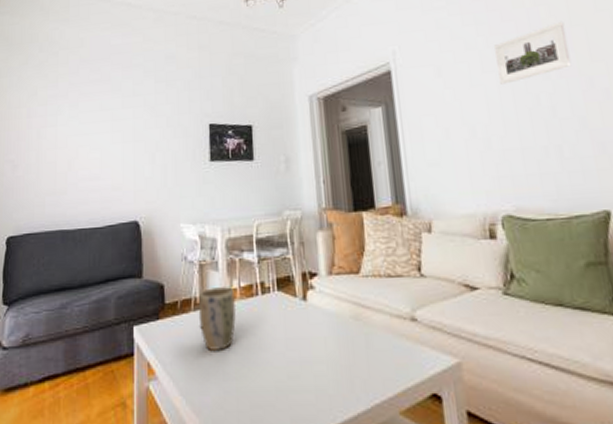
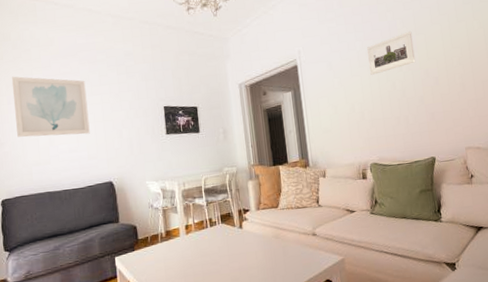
wall art: none [33,84,117,159] -> present [11,76,90,137]
plant pot: present [198,287,237,352] -> none [163,224,193,269]

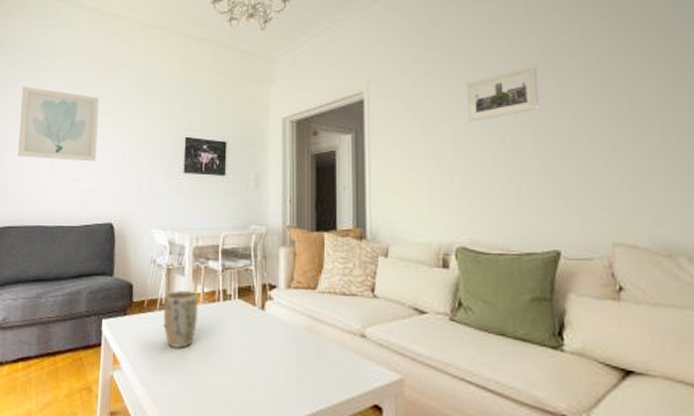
plant pot: none [163,224,193,269] -> present [163,291,199,350]

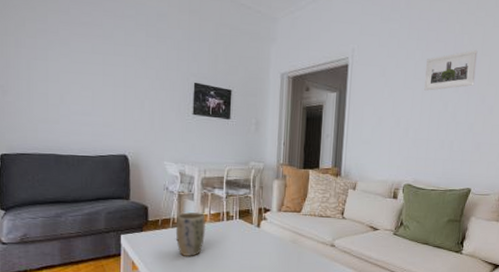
wall art: present [18,86,99,162] -> none [21,15,108,98]

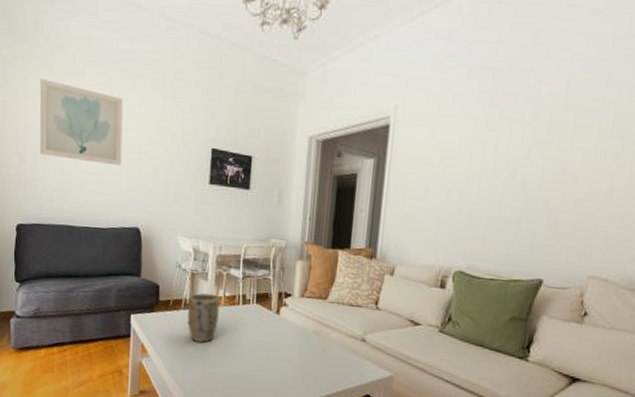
wall art: none [21,15,108,98] -> present [39,78,123,166]
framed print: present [424,49,478,91] -> none [485,103,559,156]

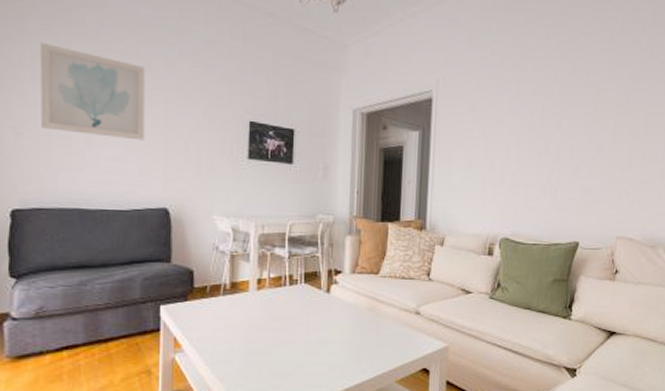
plant pot: present [187,293,220,344] -> none [227,276,265,331]

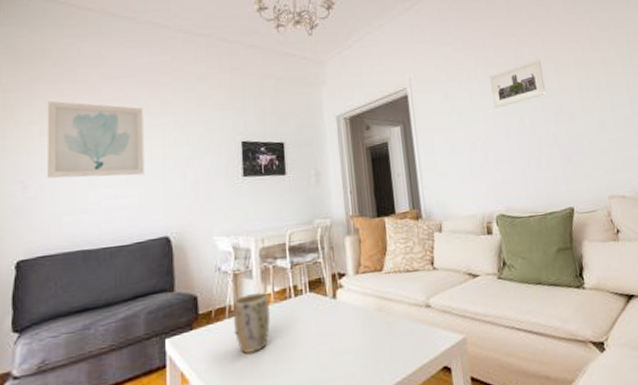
plant pot: none [227,276,265,331] -> present [232,292,271,354]
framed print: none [522,80,582,128] -> present [490,58,547,108]

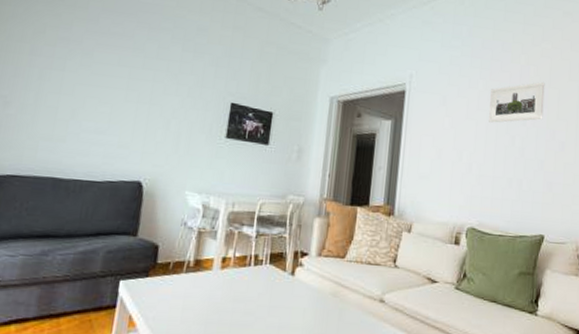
wall art: present [46,100,145,178] -> none [30,21,139,116]
plant pot: present [232,292,271,354] -> none [189,254,229,312]

